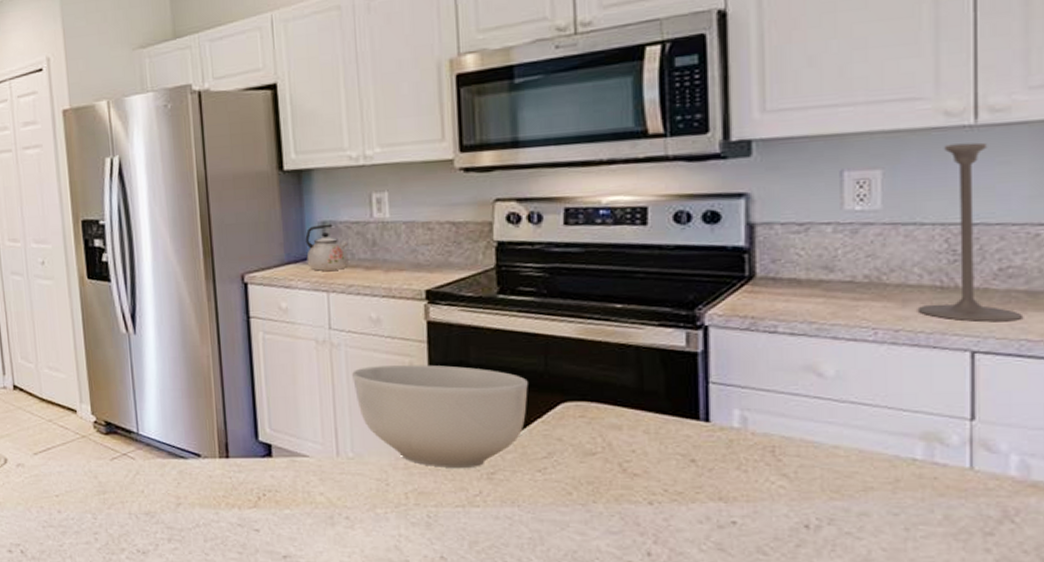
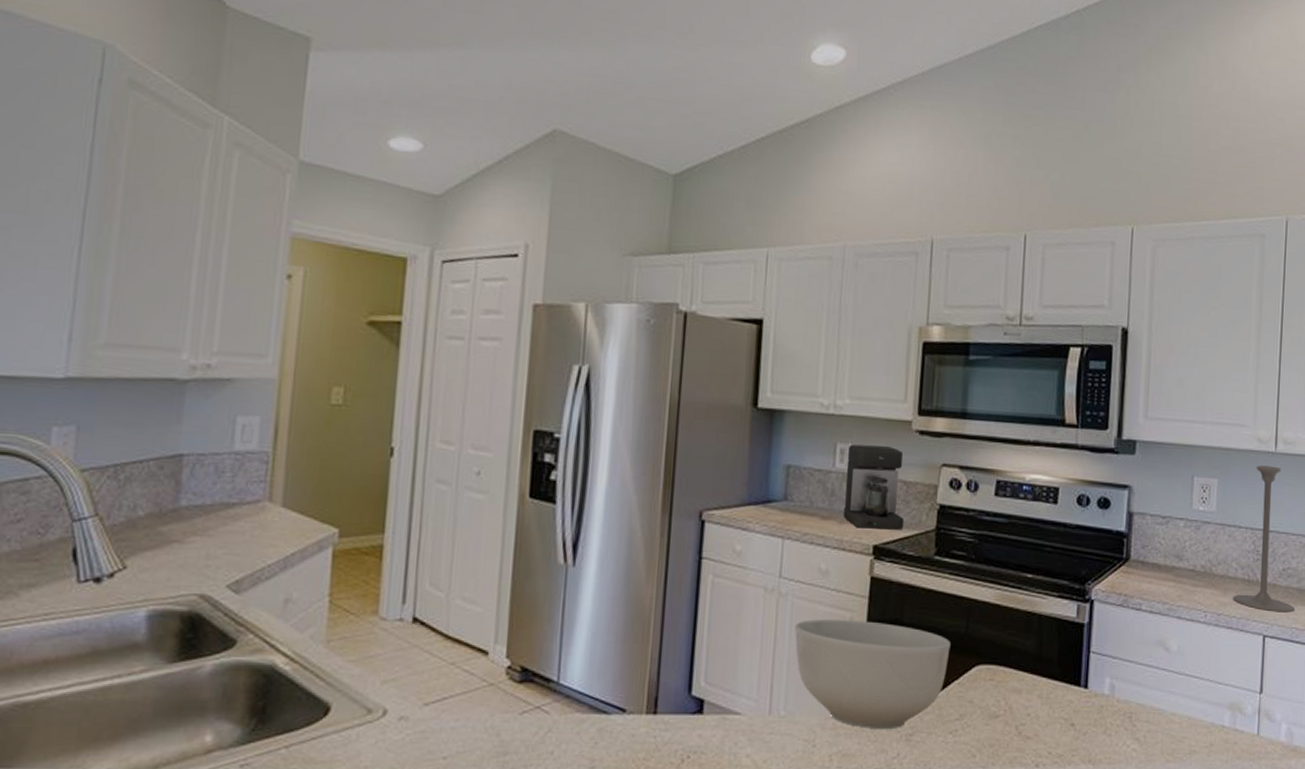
kettle: present [305,224,349,271] -> none [767,468,810,517]
coffee maker: none [384,189,458,275] -> present [843,444,905,530]

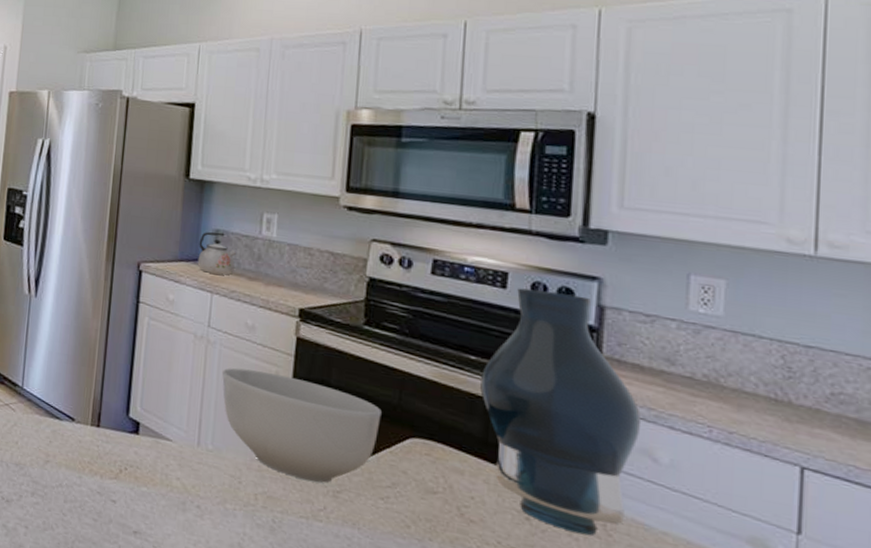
kettle: none [767,468,810,517] -> present [197,232,237,275]
coffee maker: present [843,444,905,530] -> none [269,215,332,297]
vase: none [1035,502,1158,730] -> present [479,288,642,536]
candlestick: present [1233,465,1294,613] -> none [751,269,851,447]

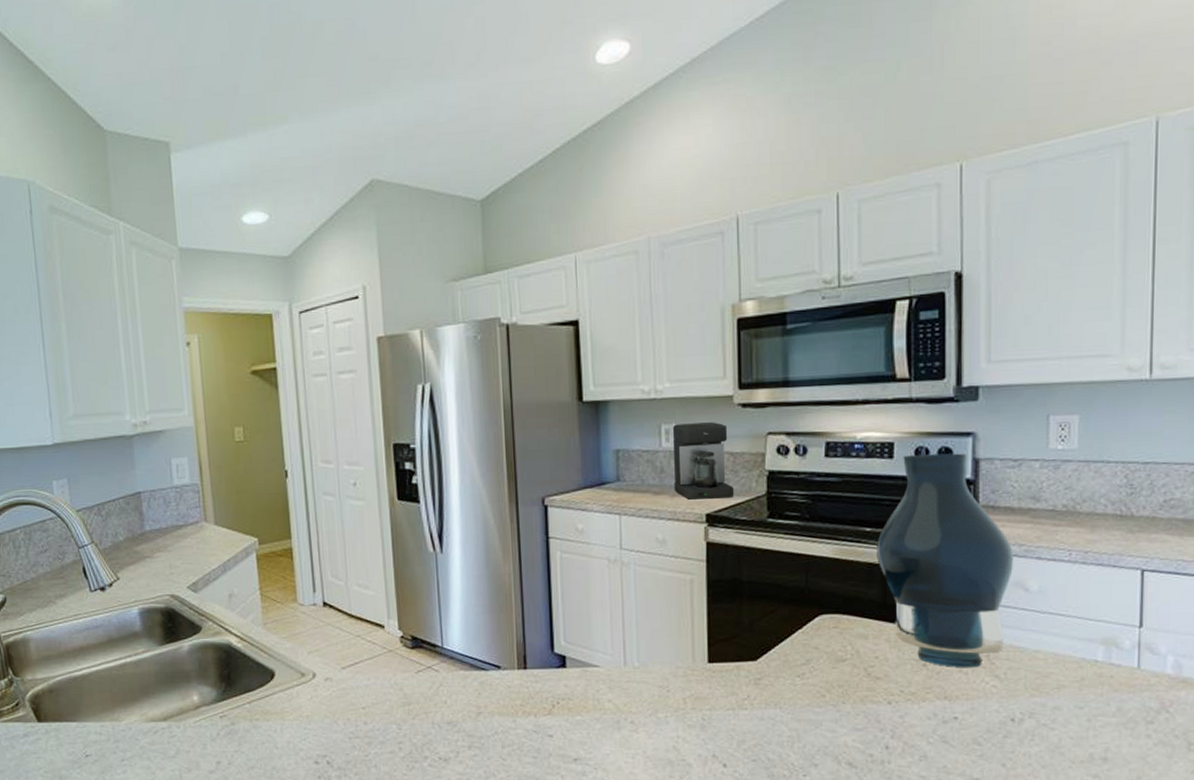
kettle: present [197,232,237,275] -> none [601,452,640,495]
bowl: present [222,367,382,483] -> none [640,581,791,675]
coffee maker: none [269,215,332,297] -> present [672,422,735,500]

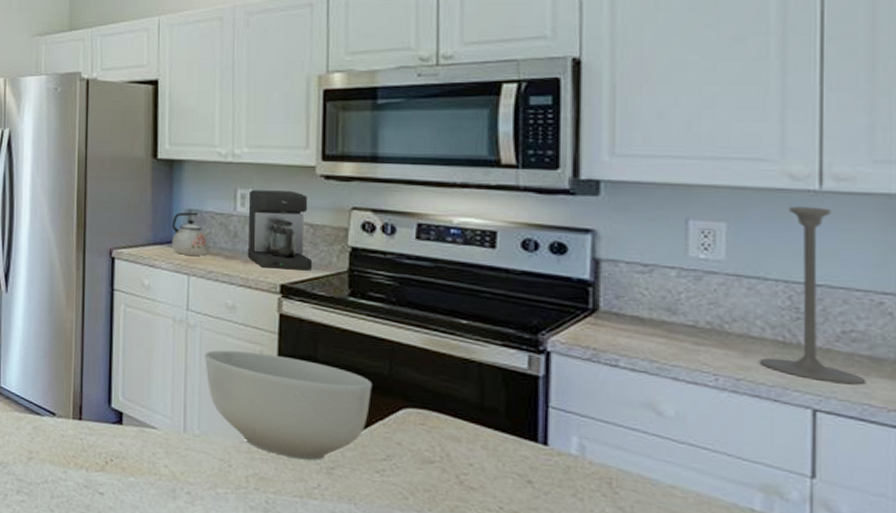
kettle: none [601,452,640,495] -> present [171,212,212,256]
bowl: none [640,581,791,675] -> present [205,350,372,460]
vase: present [875,453,1014,668] -> none [472,247,644,495]
candlestick: none [1102,394,1180,546] -> present [759,206,865,385]

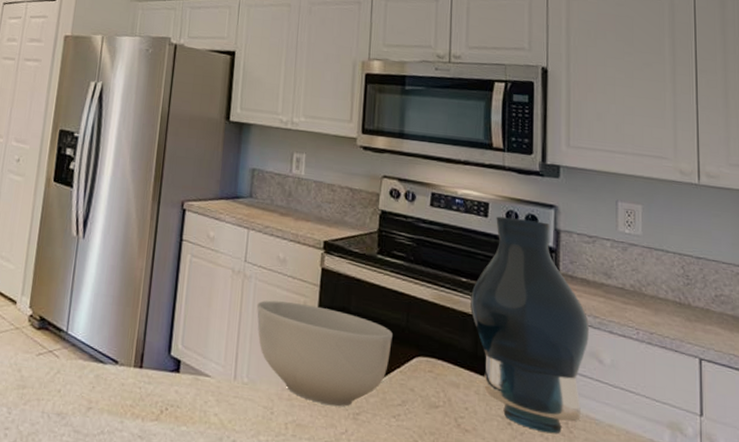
kettle: present [171,212,212,256] -> none [235,171,271,212]
coffee maker: present [247,190,313,271] -> none [298,155,351,229]
vase: none [472,247,644,495] -> present [469,216,590,434]
candlestick: present [759,206,865,385] -> none [665,195,730,339]

